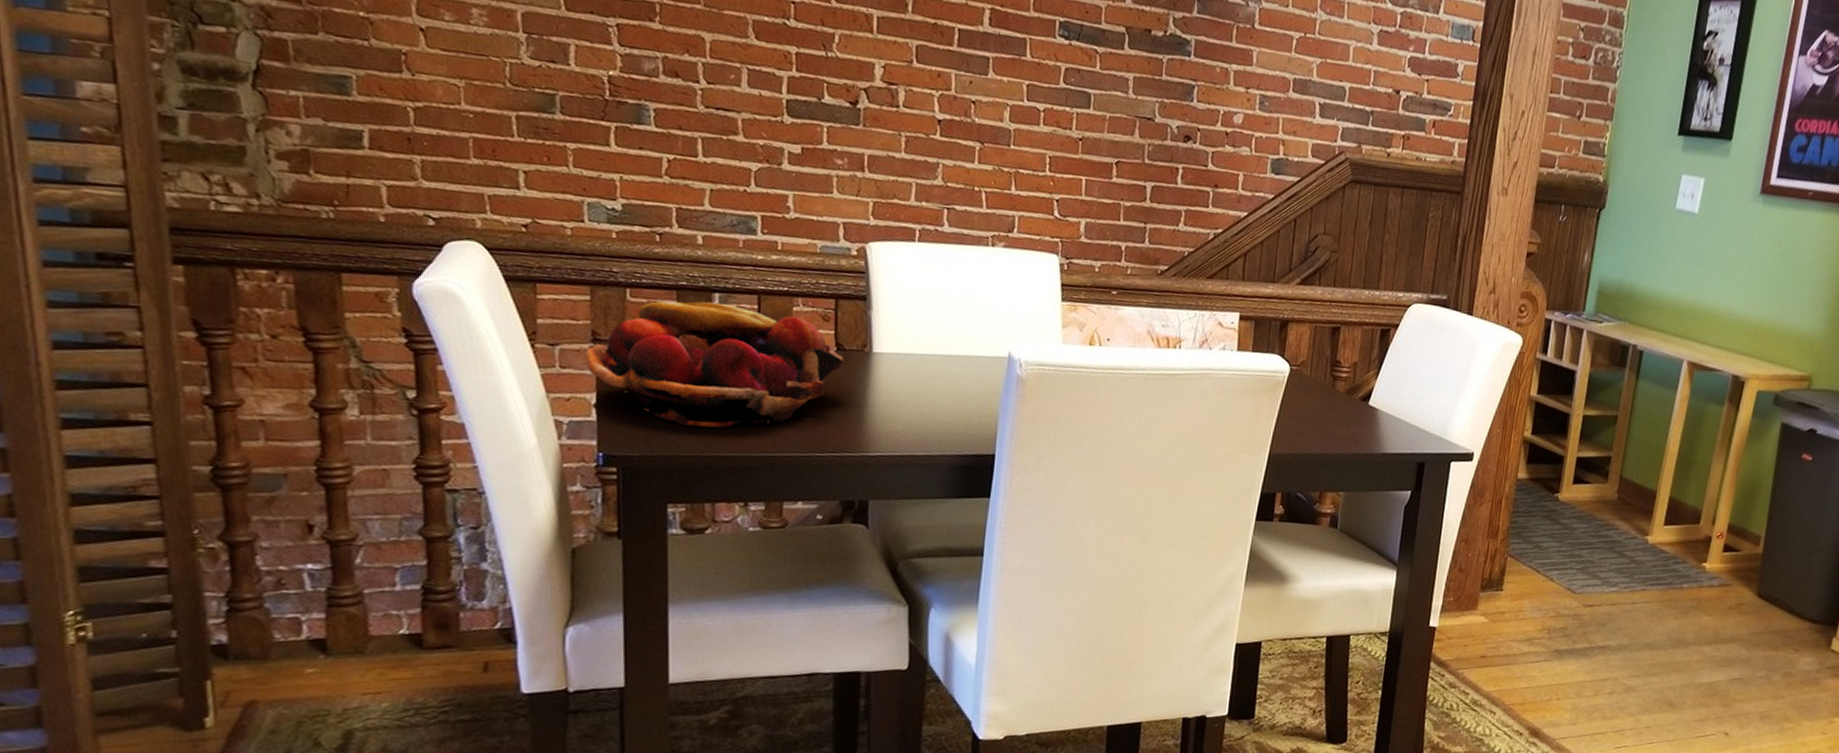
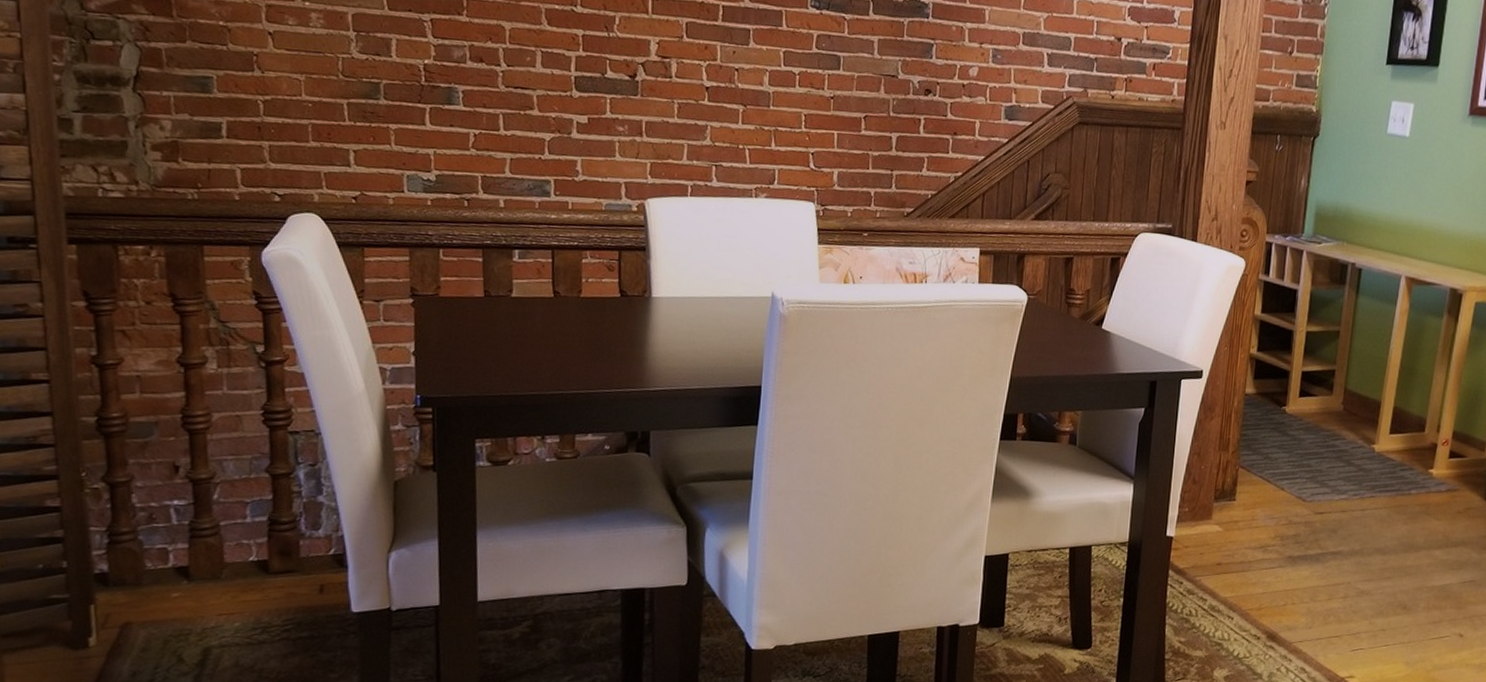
fruit basket: present [585,301,845,428] -> none [405,257,628,370]

